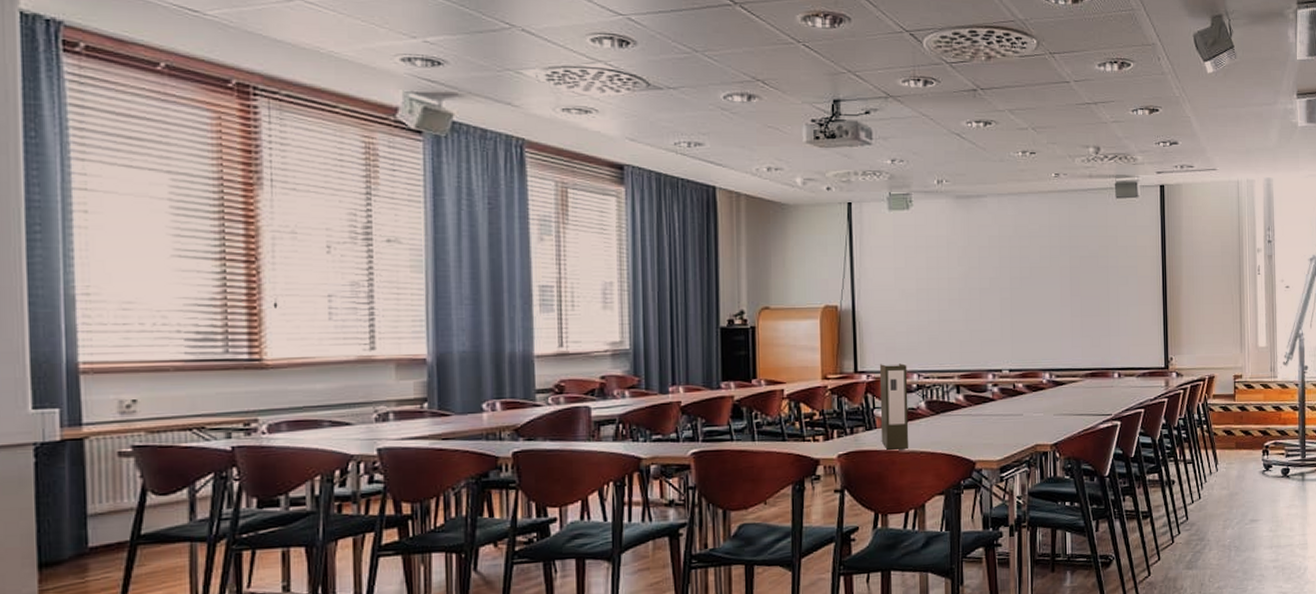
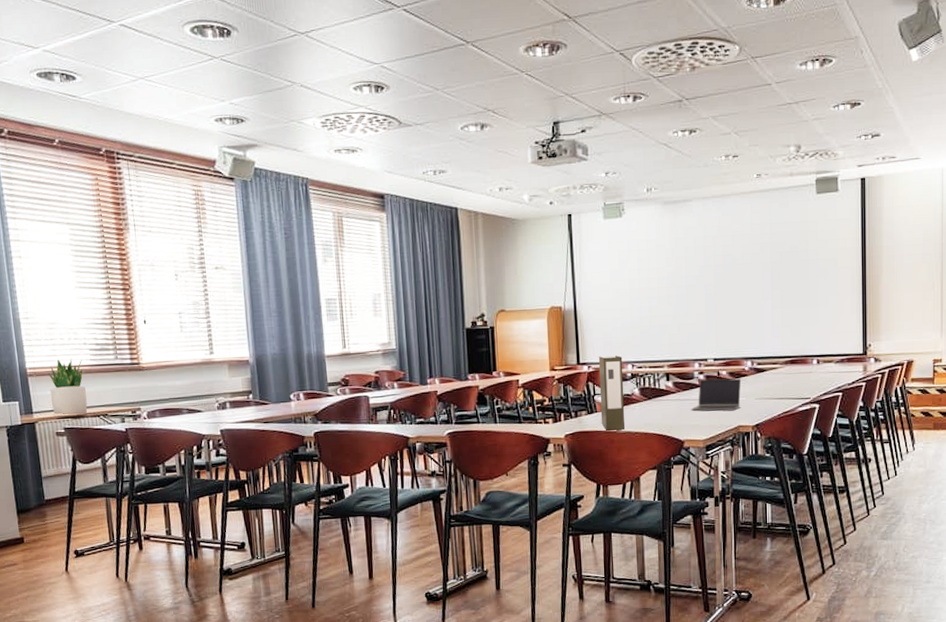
planter: none [113,351,173,435] -> present [47,359,88,420]
laptop computer: none [984,391,1039,428] -> present [691,378,742,411]

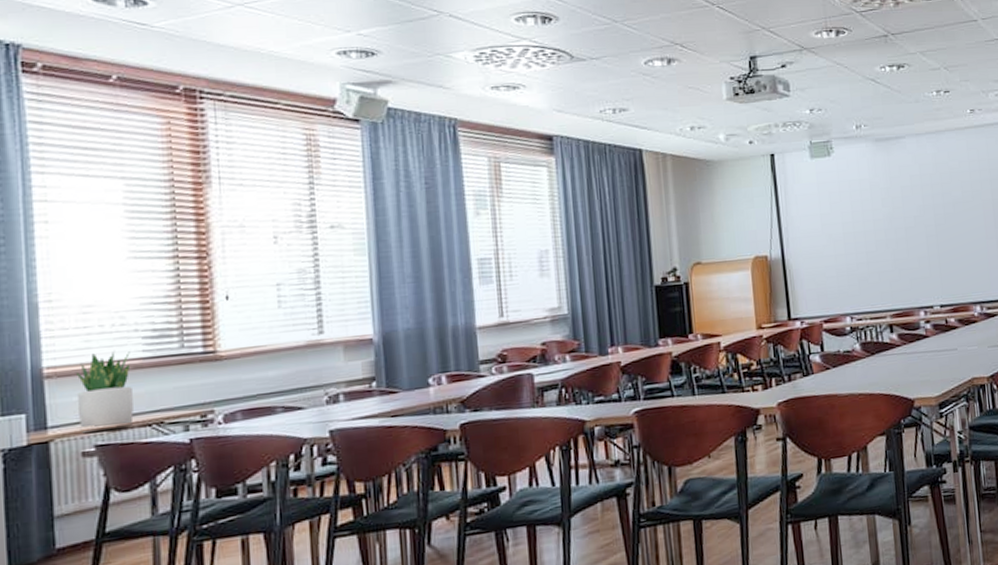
binder: present [598,355,625,430] -> none [812,307,847,394]
laptop computer: present [691,378,742,411] -> none [919,325,972,365]

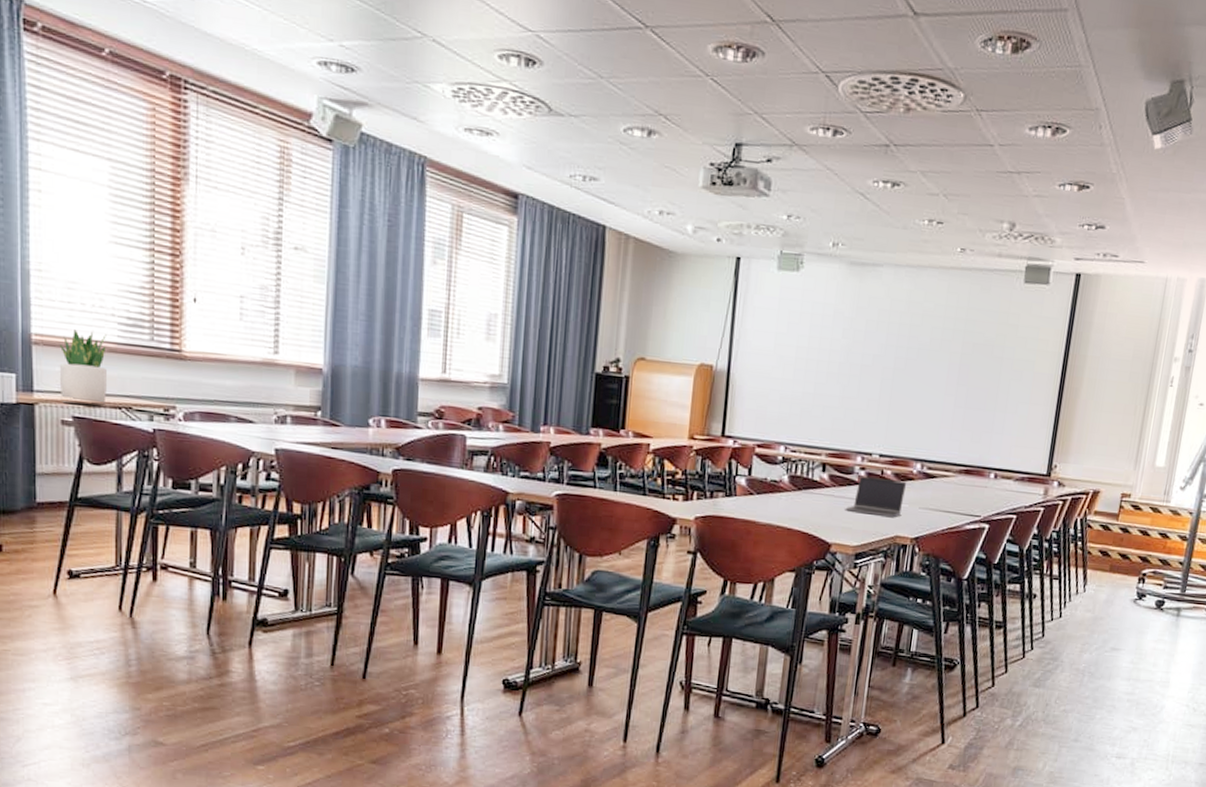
laptop computer: none [919,325,972,365] -> present [845,475,907,518]

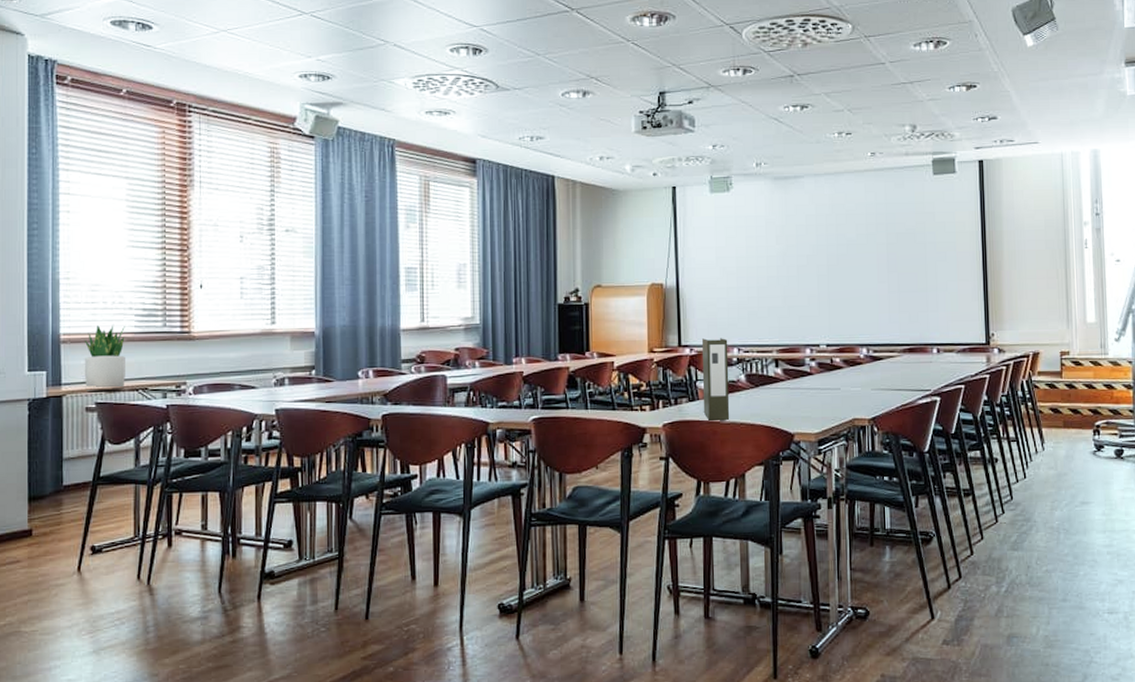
binder: none [739,431,776,521] -> present [701,338,730,420]
laptop computer: present [845,475,907,518] -> none [802,366,857,402]

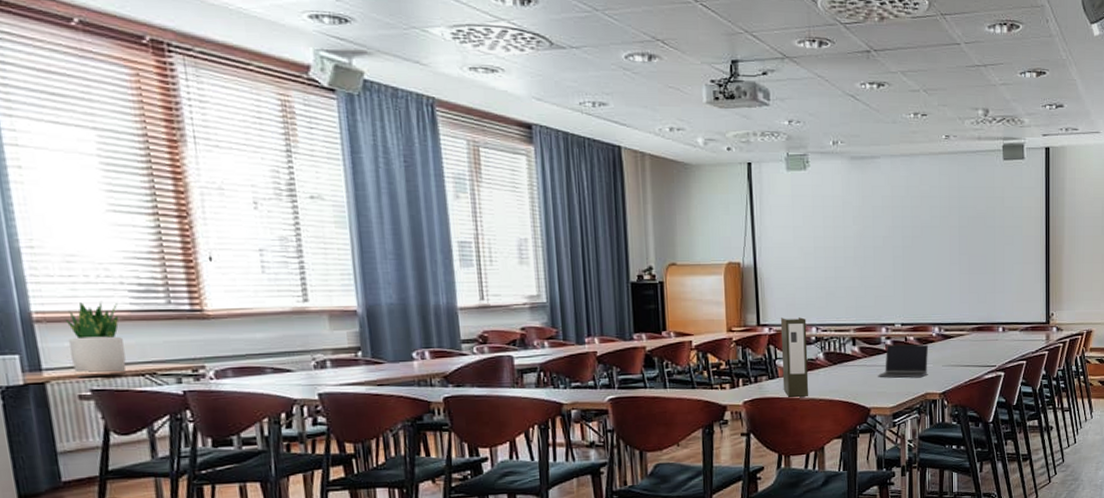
laptop computer: none [802,366,857,402] -> present [878,344,929,378]

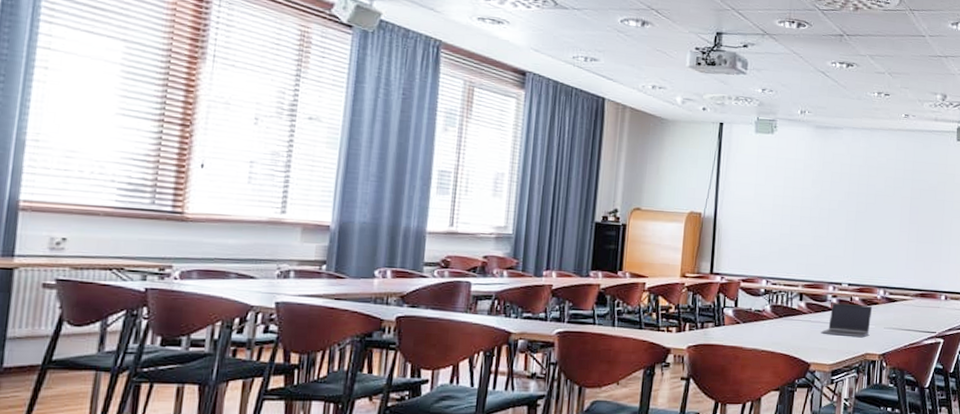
planter: present [64,302,126,380] -> none [44,195,104,270]
binder: present [780,317,809,397] -> none [727,268,758,346]

